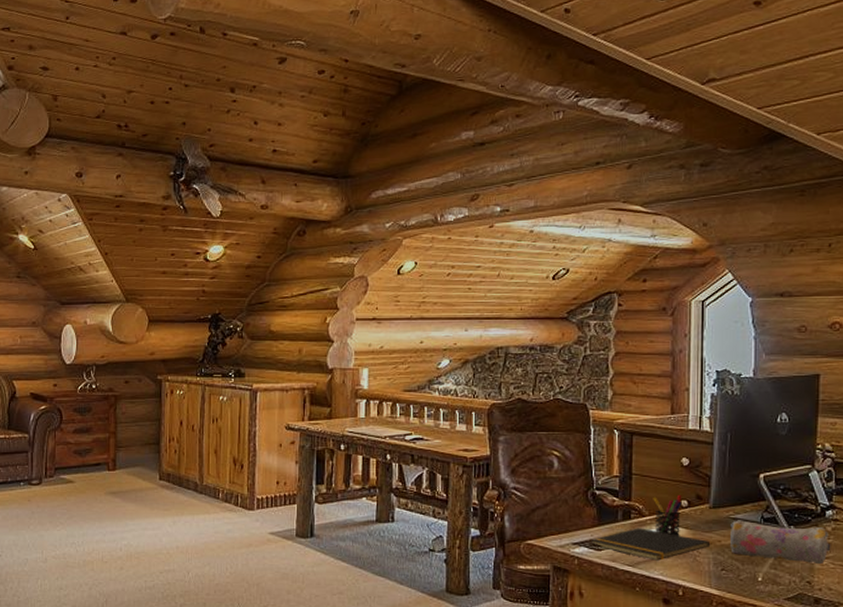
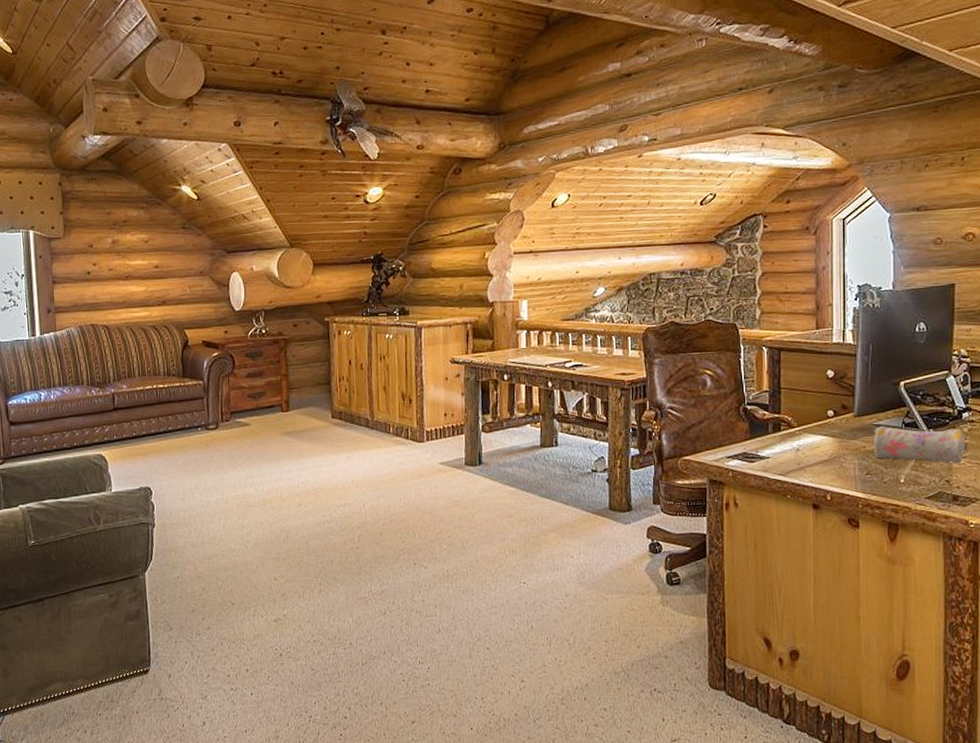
notepad: present [591,528,711,561] -> none [744,439,856,469]
pen holder: present [653,494,682,536] -> none [801,405,828,445]

